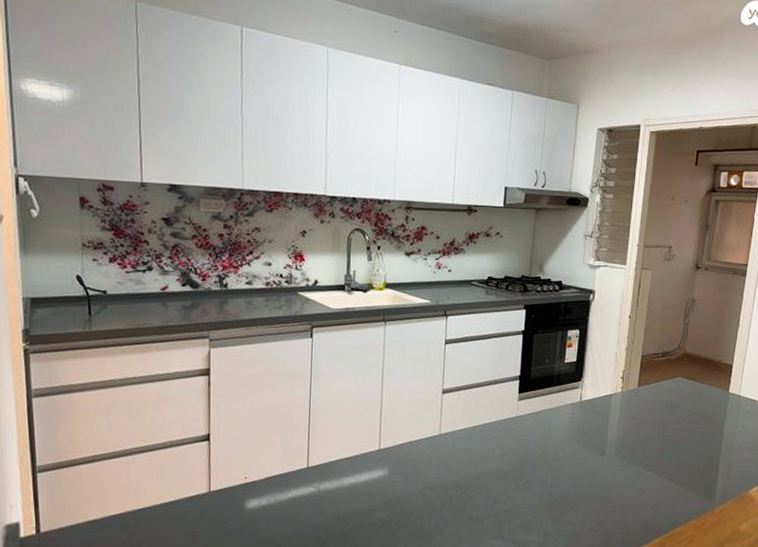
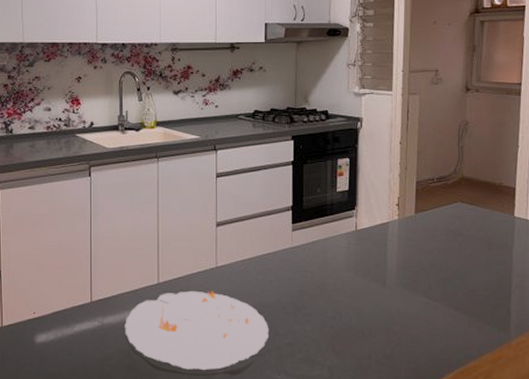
plate: none [342,457,489,537] -> present [125,290,270,371]

